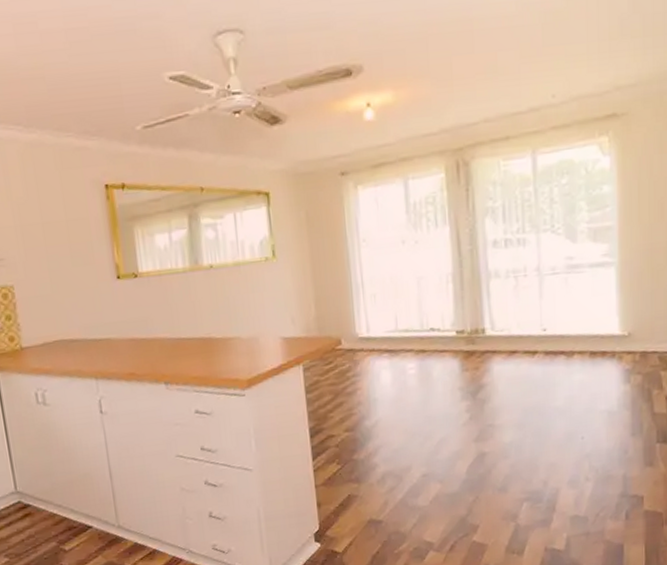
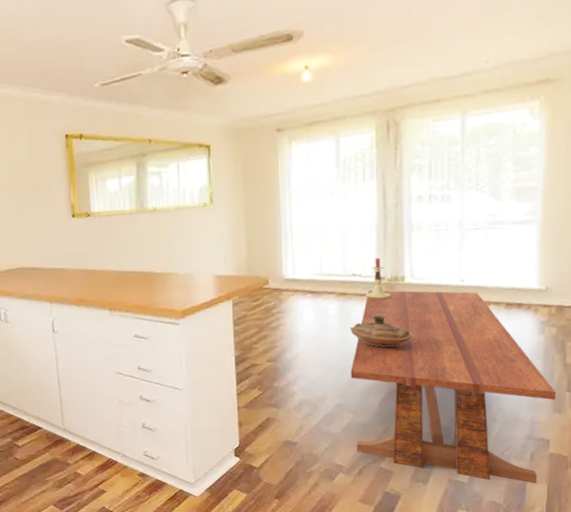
decorative bowl: none [432,370,498,408] -> present [350,313,414,348]
dining table: none [434,341,647,546] -> present [350,290,557,484]
candlestick: none [446,309,472,355] -> present [366,258,391,299]

